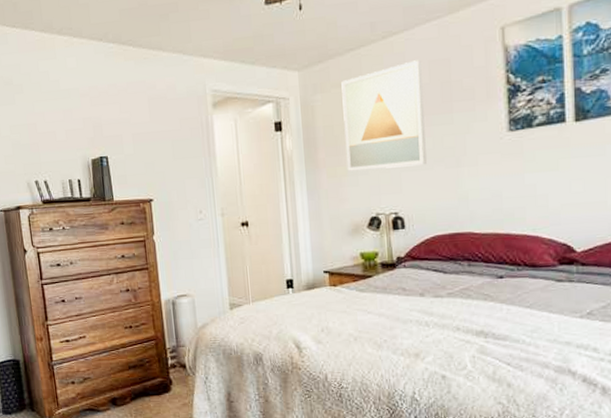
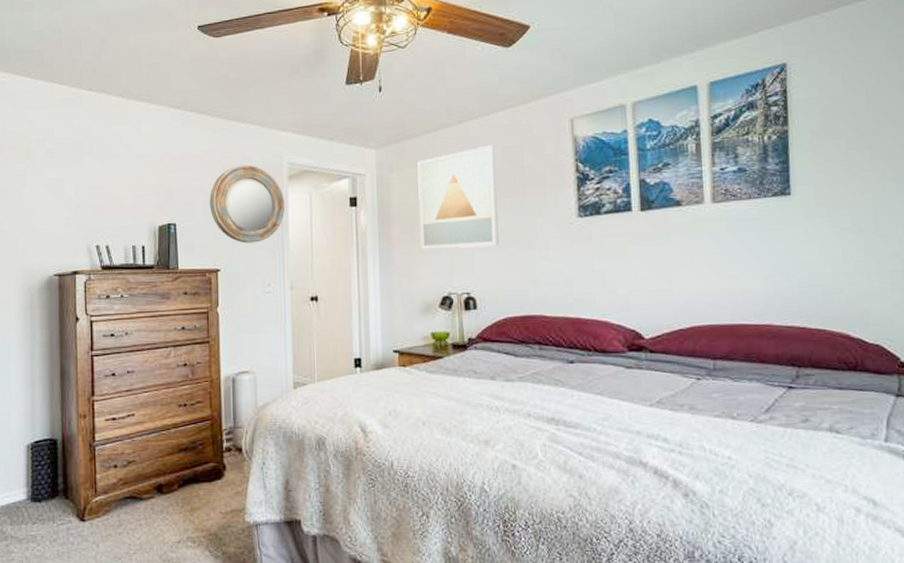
home mirror: none [137,94,211,173] -> present [209,165,284,243]

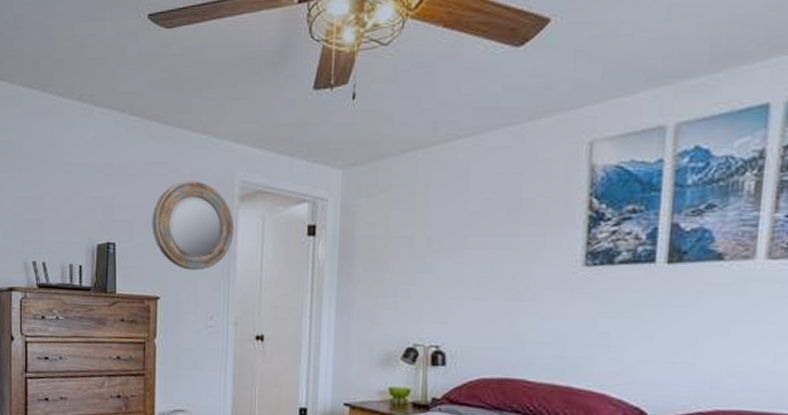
wall art: present [417,145,499,249] -> none [386,171,488,294]

